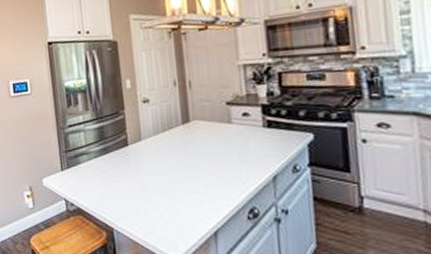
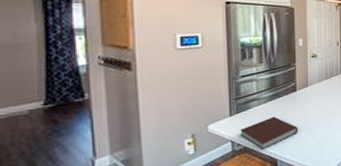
notebook: none [72,175,134,214] -> present [240,116,298,150]

